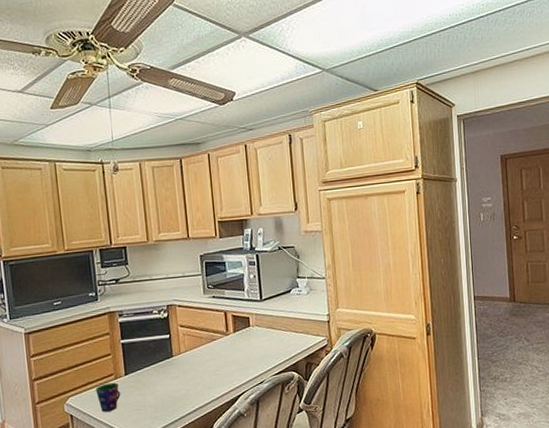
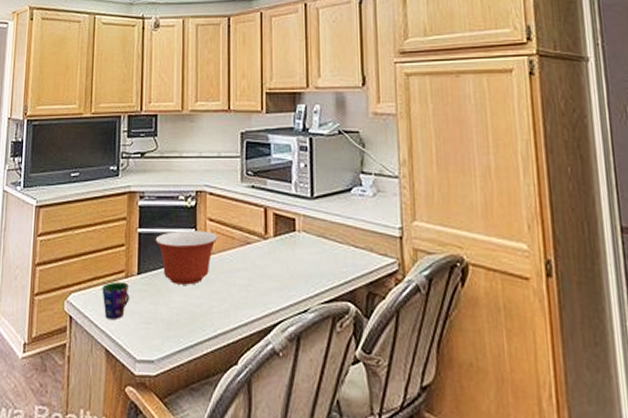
mixing bowl: none [136,335,189,378] -> present [155,230,218,285]

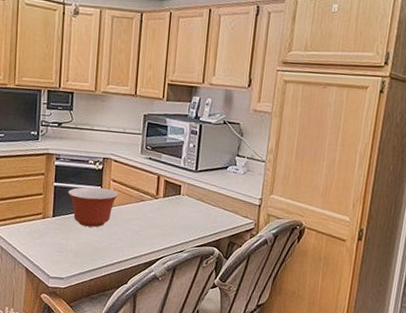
cup: present [102,281,130,319] -> none [23,221,46,248]

